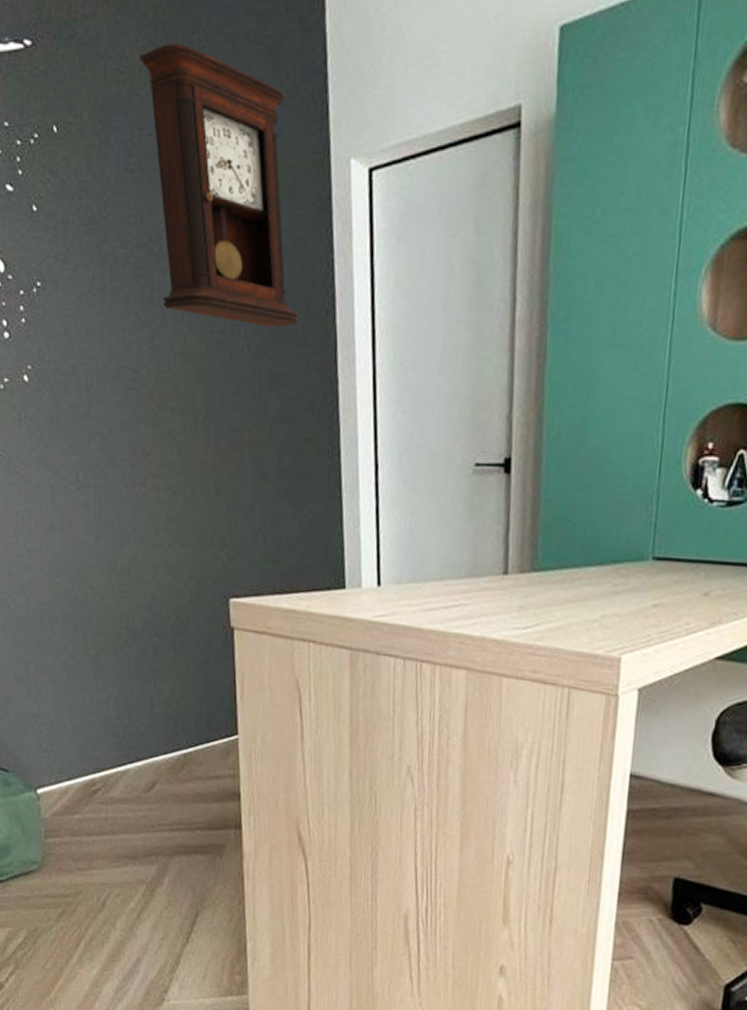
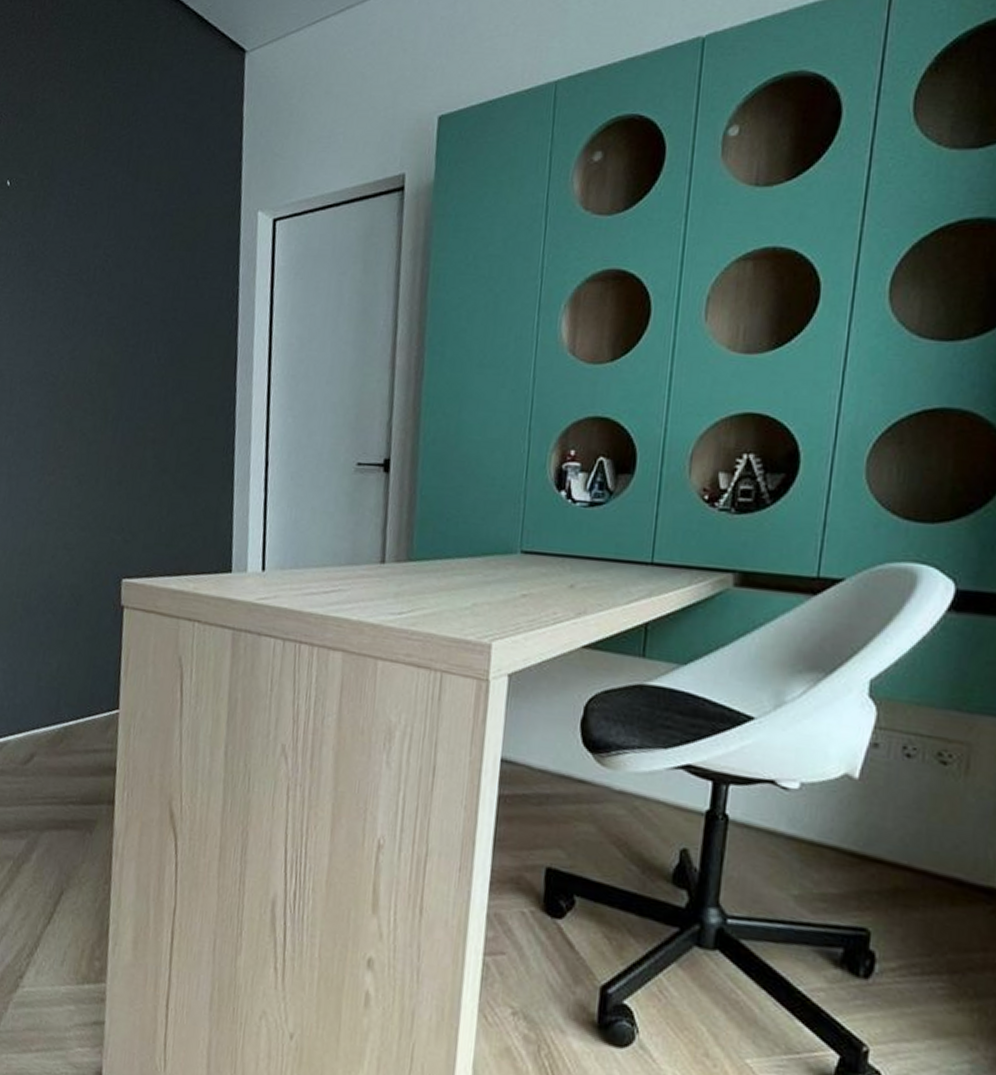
pendulum clock: present [139,43,299,328] -> none [85,121,205,344]

